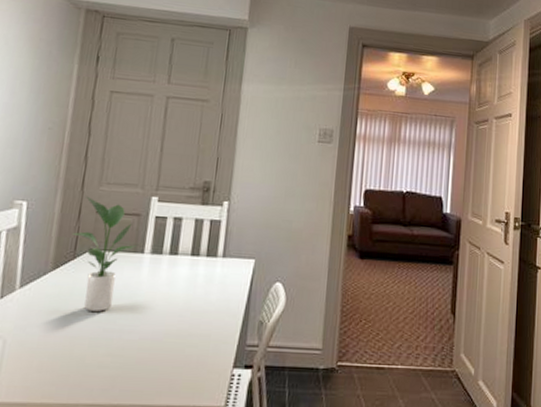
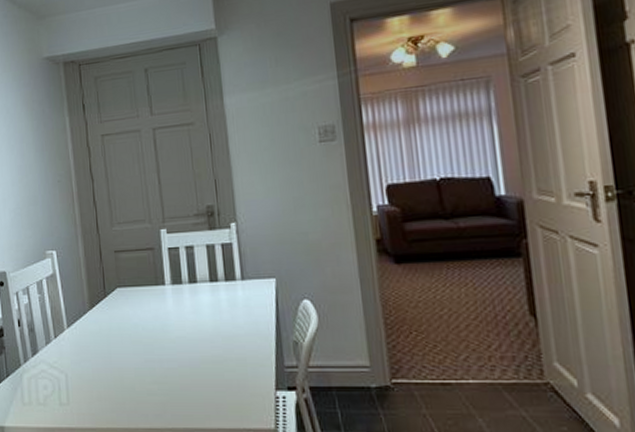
potted plant: present [72,196,137,312] -> none [99,238,157,343]

